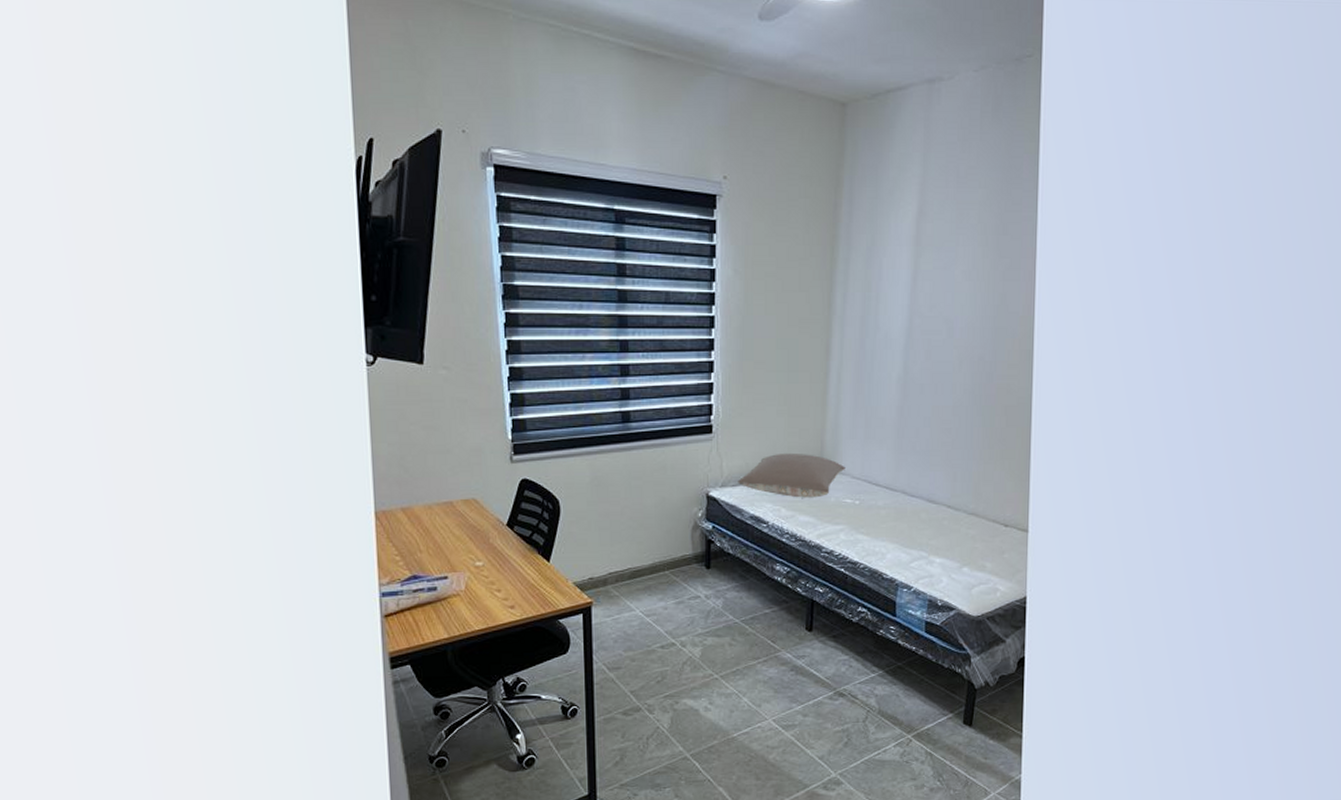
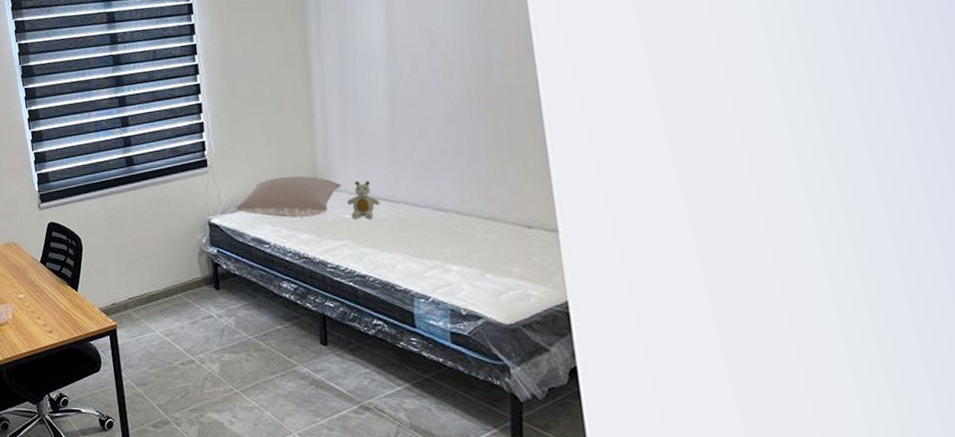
stuffed bear: none [848,464,879,505] -> present [346,180,380,219]

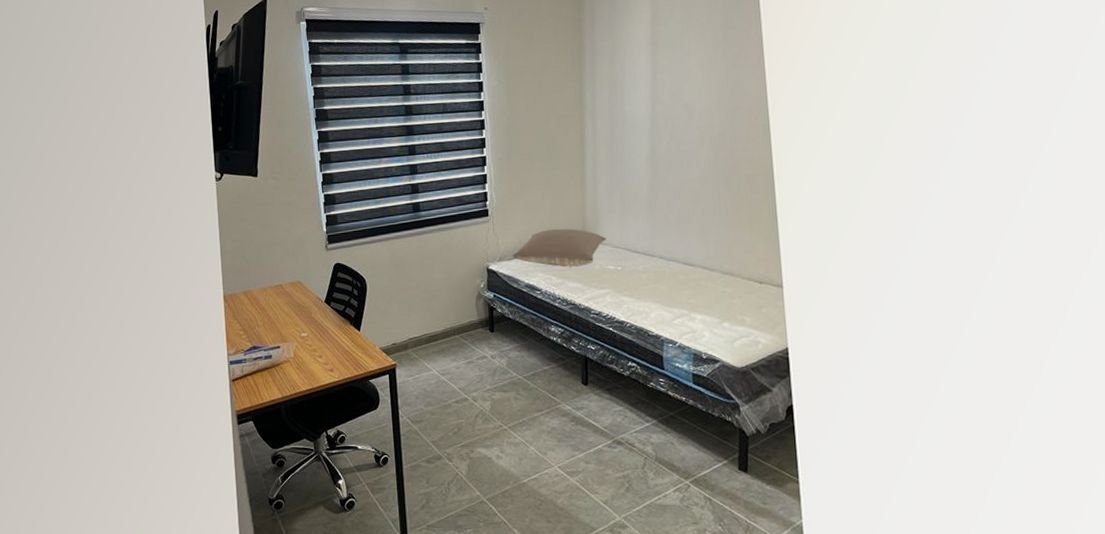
stuffed bear: present [346,180,380,219] -> none [610,235,638,271]

